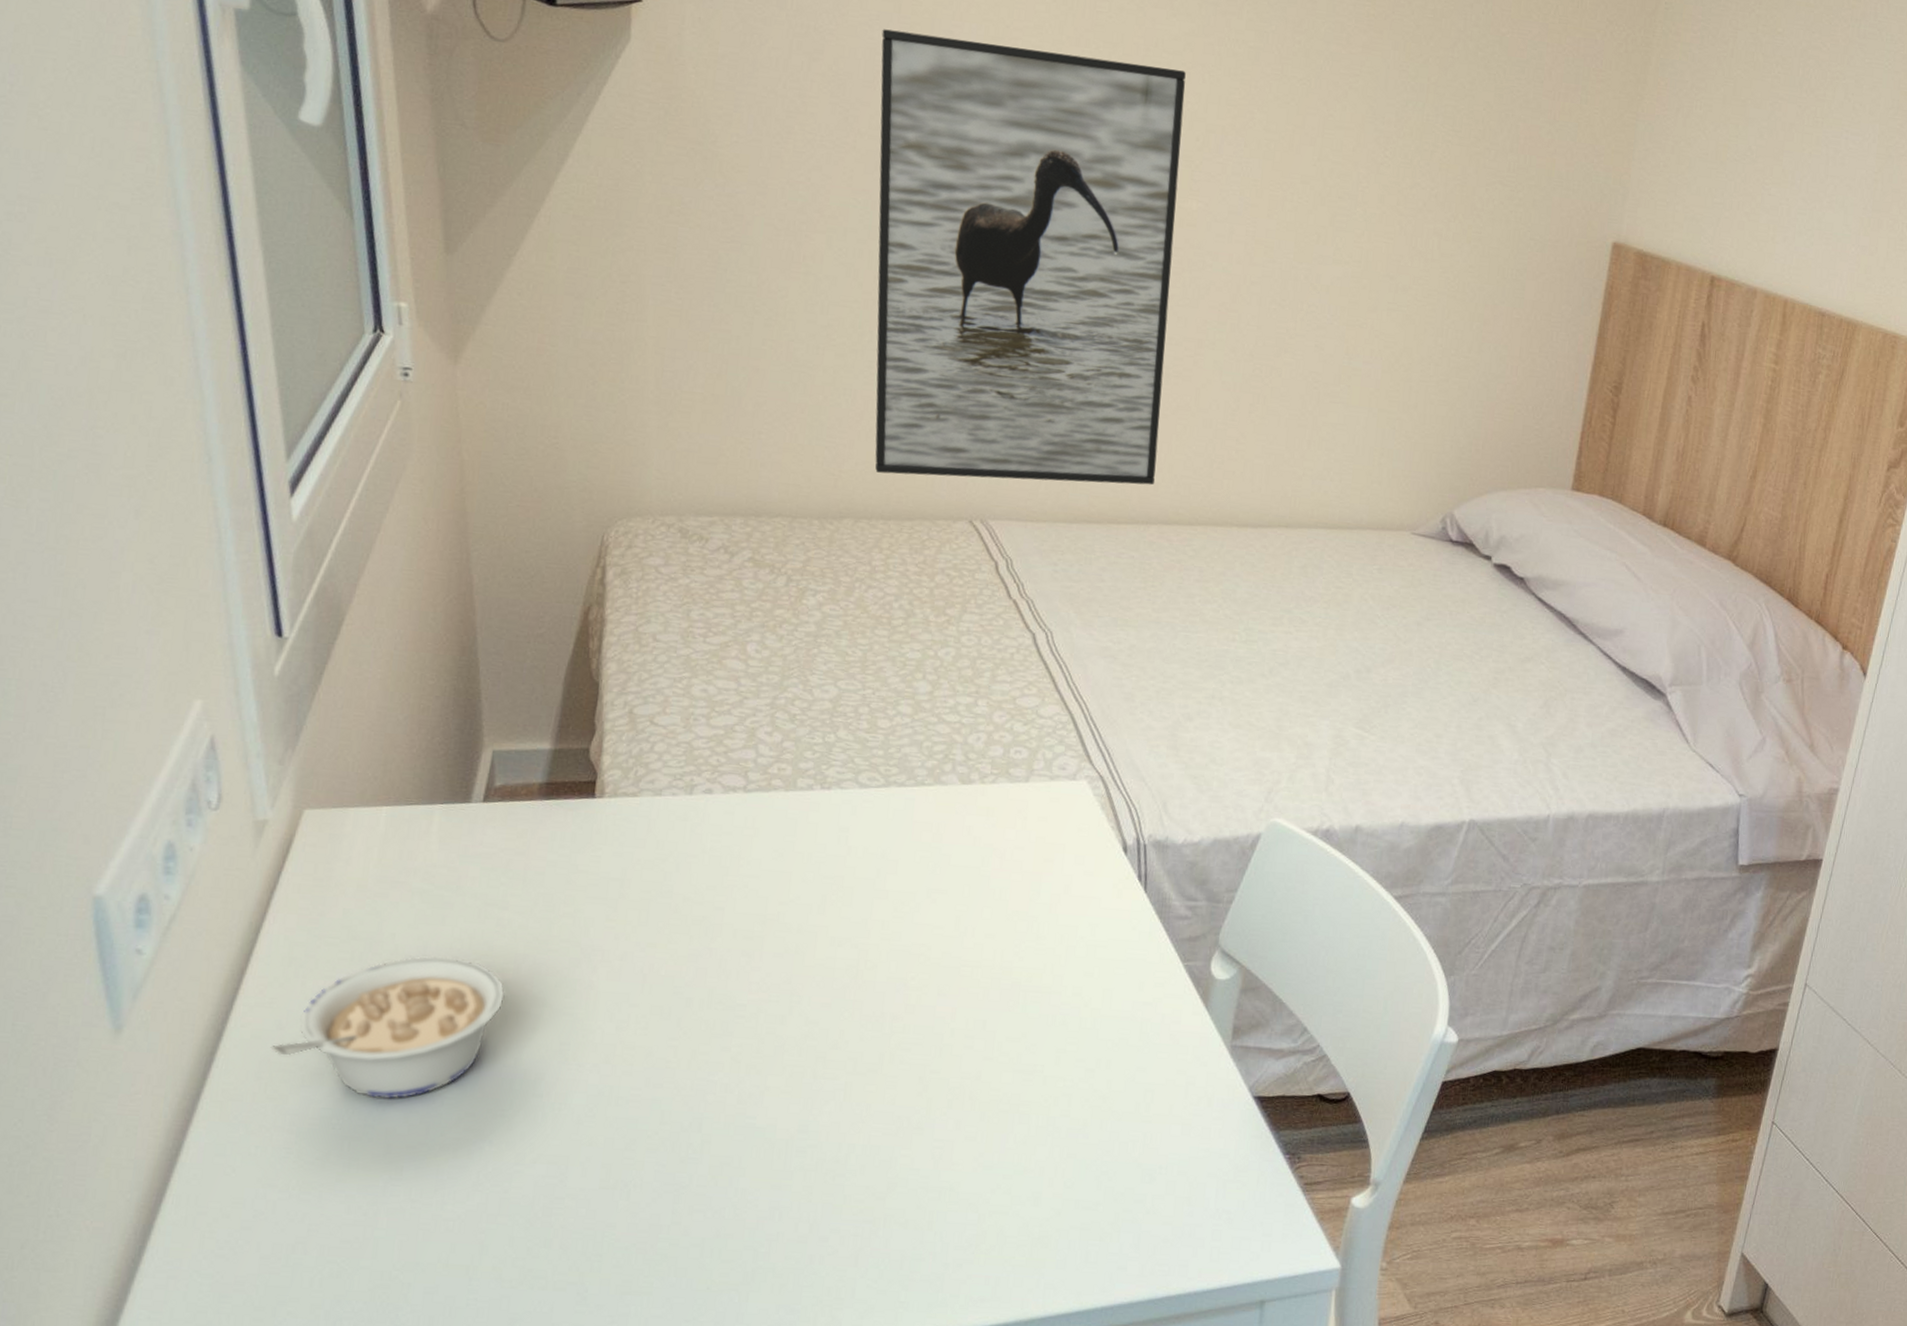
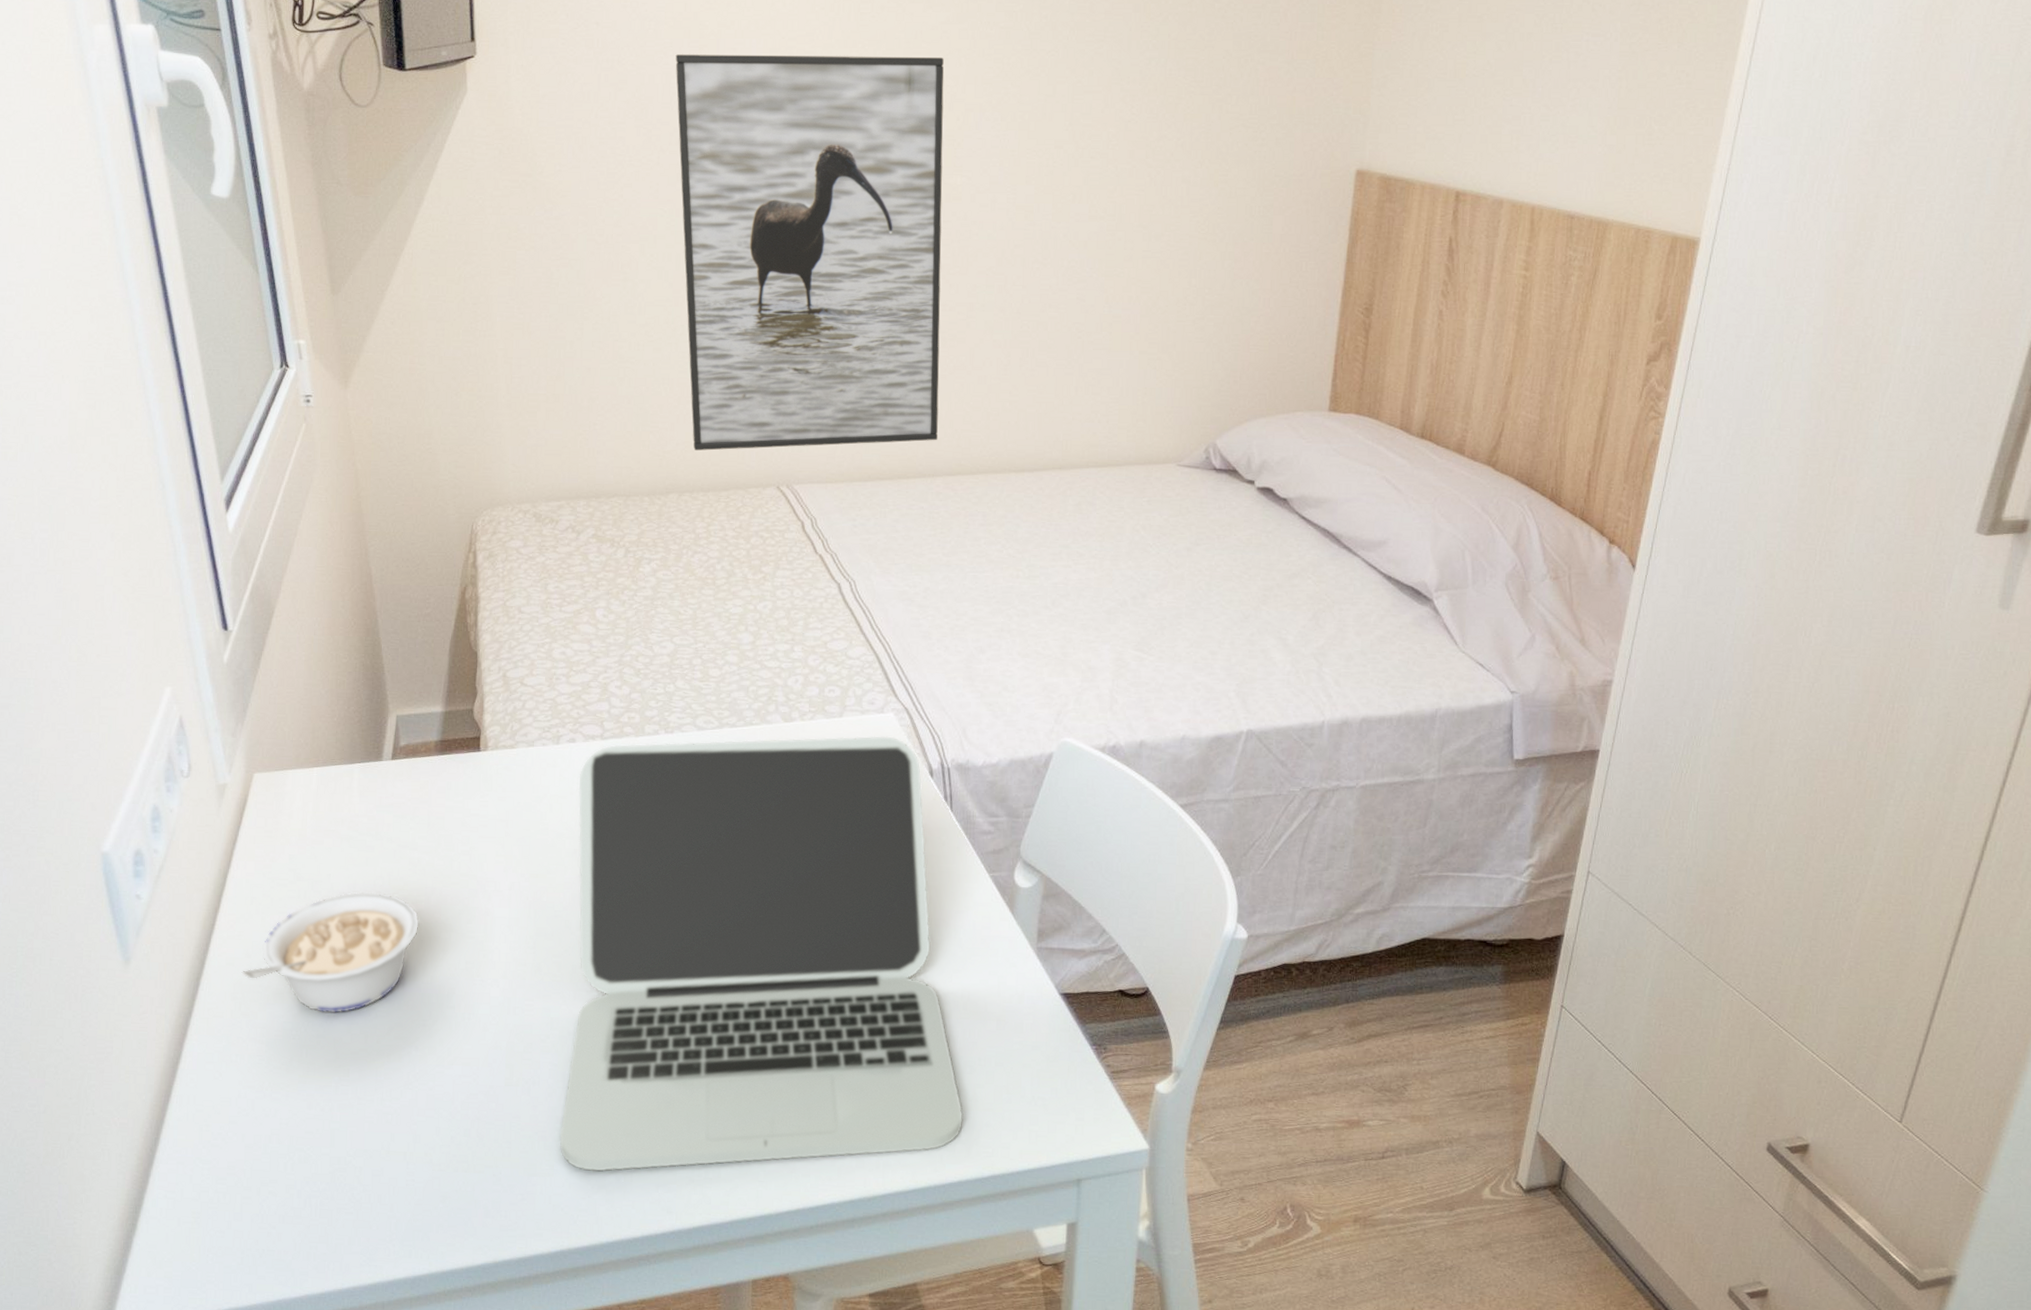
laptop: none [661,799,1138,1290] -> present [559,736,963,1172]

